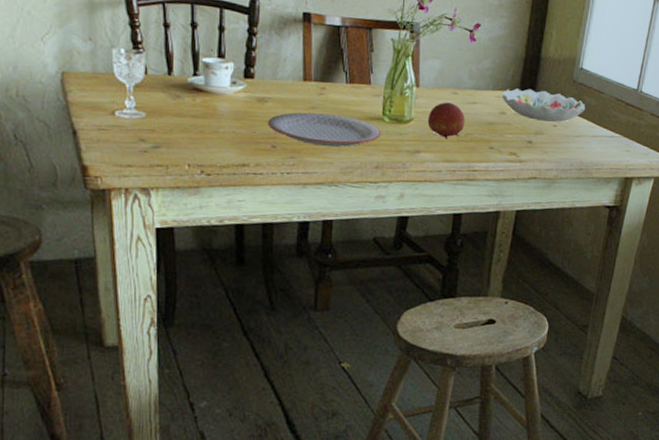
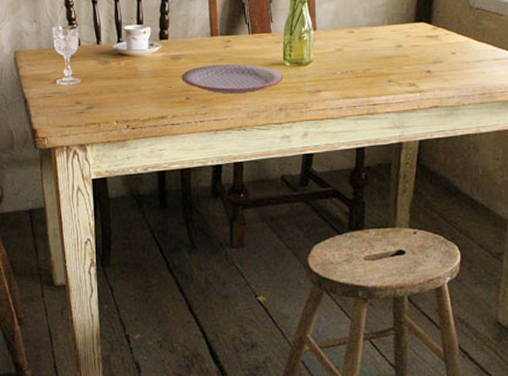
fruit: present [427,102,465,139] -> none [326,41,363,77]
decorative bowl: present [501,88,585,123] -> none [397,19,484,51]

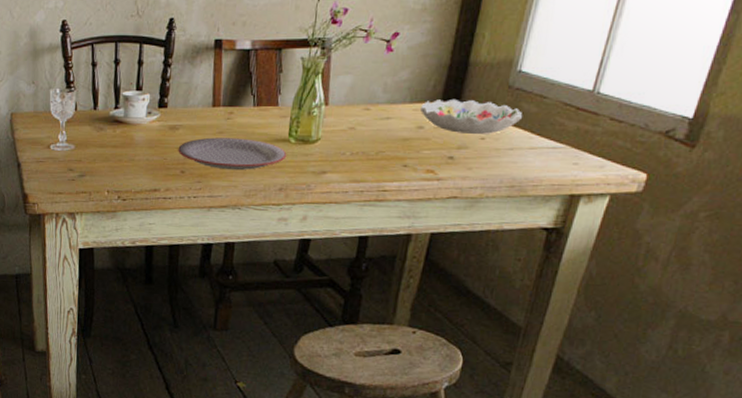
decorative bowl: none [397,19,484,51] -> present [419,98,522,135]

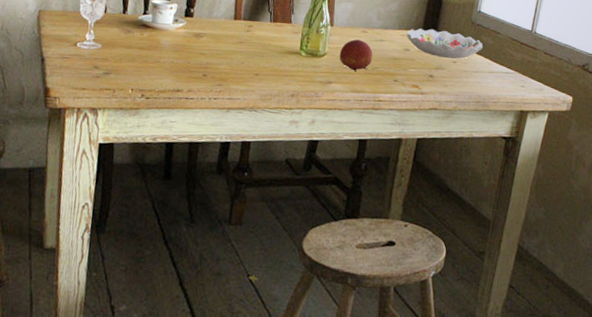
plate: present [178,137,287,171] -> none [201,46,298,77]
fruit: none [335,119,377,158] -> present [339,39,373,72]

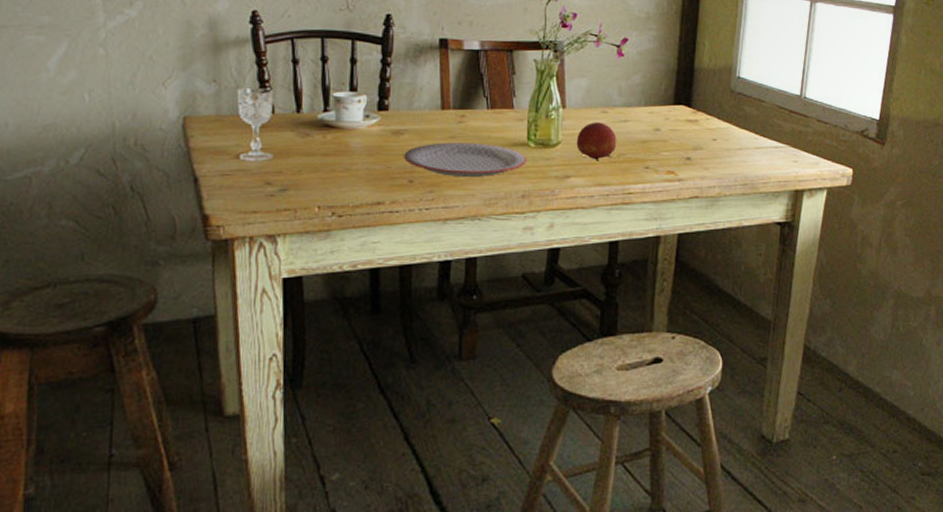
plate: none [201,46,298,77] -> present [404,142,527,178]
decorative bowl: present [406,28,483,59] -> none [654,102,745,137]

